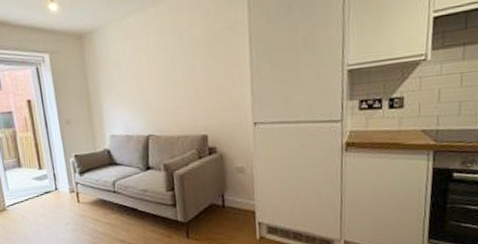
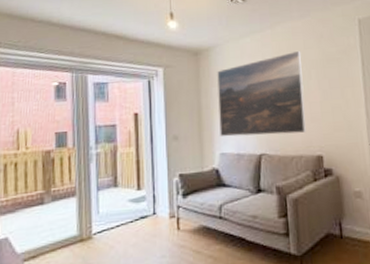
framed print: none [102,28,191,120] -> present [217,50,306,137]

